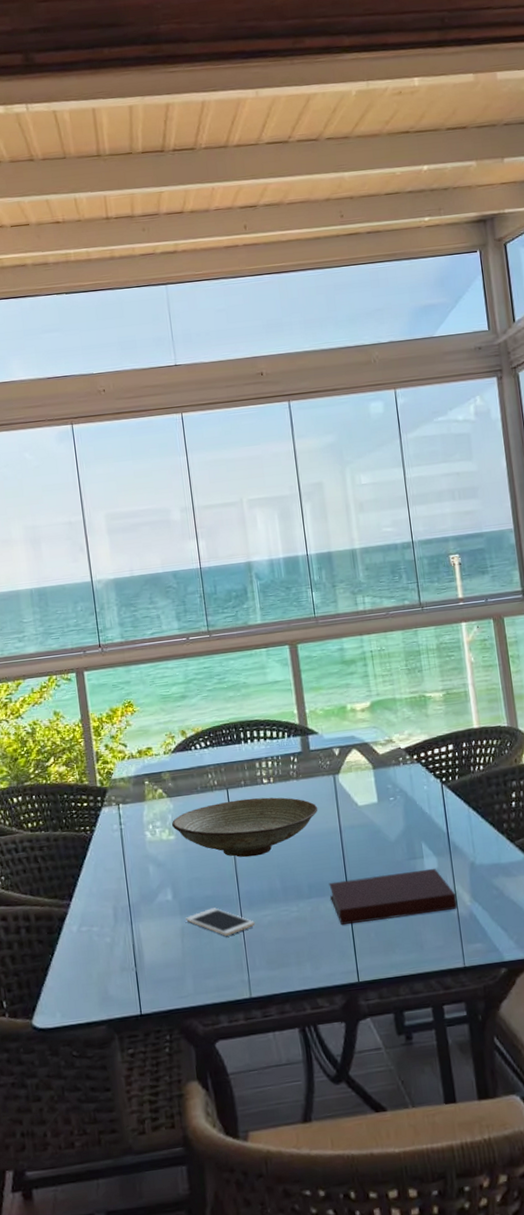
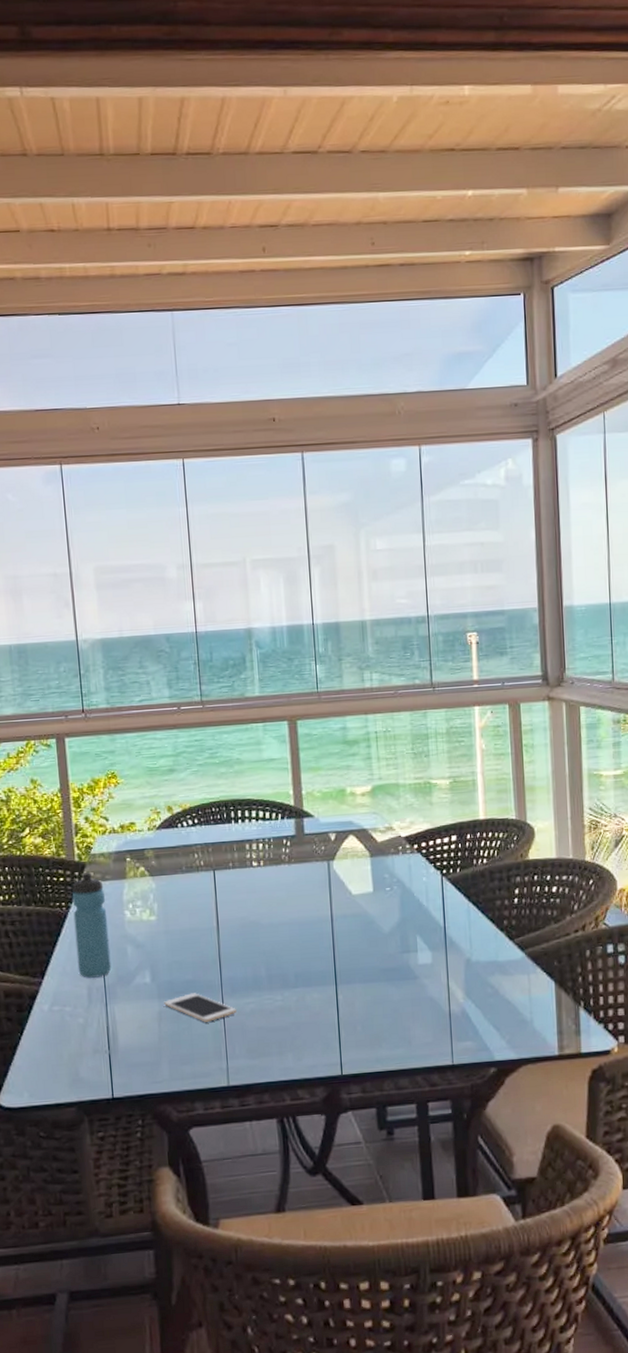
water bottle: none [95,797,135,898] -> present [72,872,112,978]
decorative bowl: present [171,797,318,858] -> none [153,881,310,943]
notebook: present [329,868,458,925] -> none [316,962,450,1016]

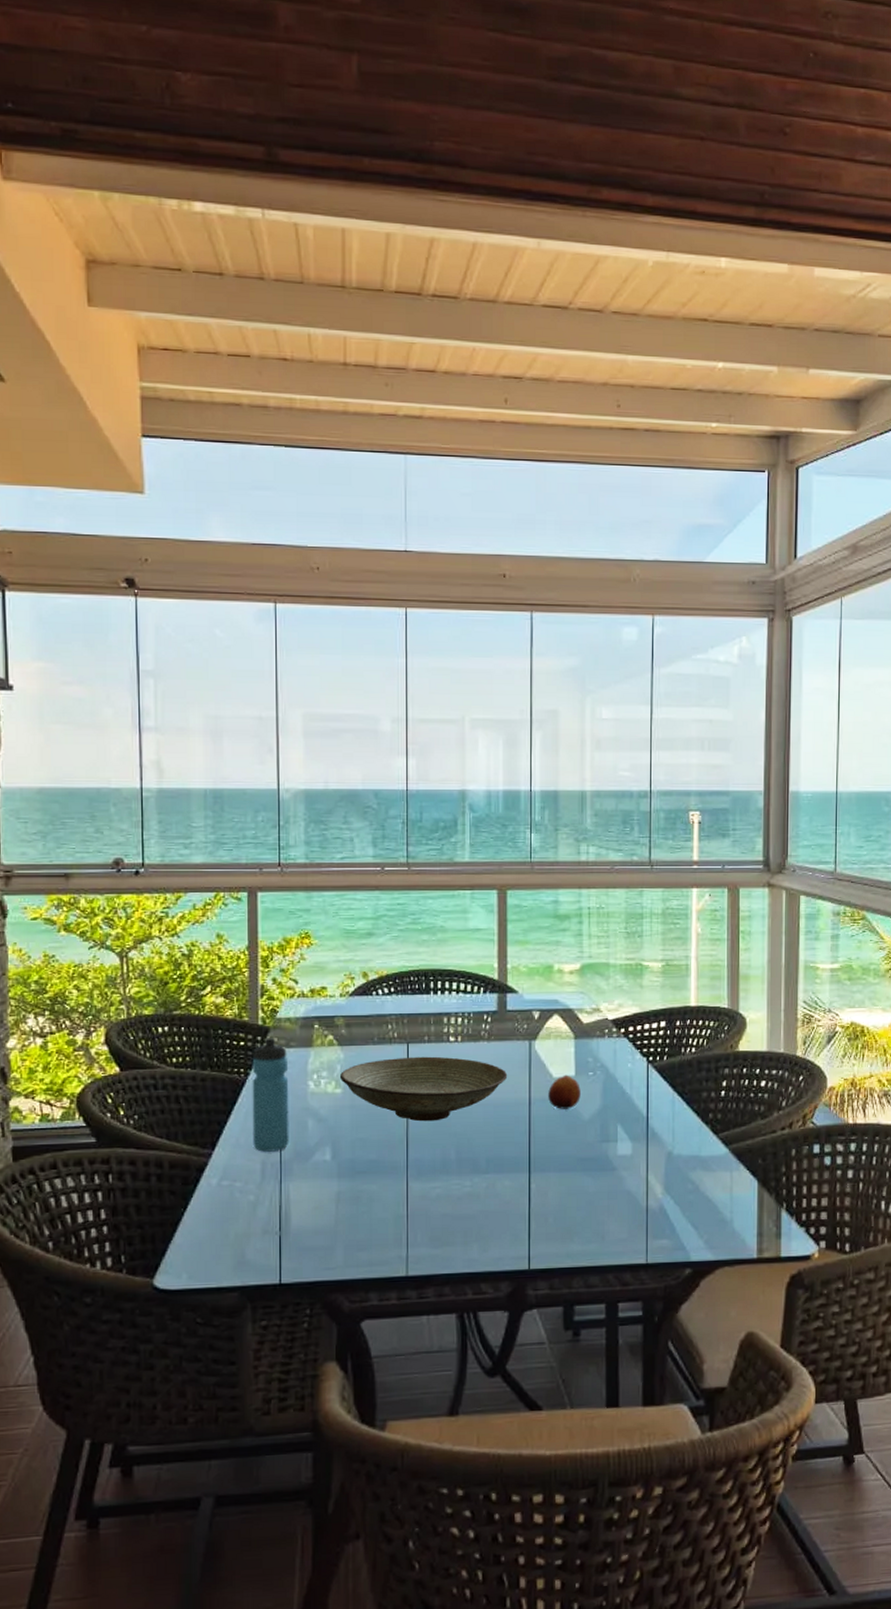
decorative bowl: none [153,881,310,943] -> present [339,1056,508,1122]
cell phone: present [164,993,237,1022] -> none [344,1174,421,1206]
fruit: none [349,891,380,924] -> present [548,1074,581,1109]

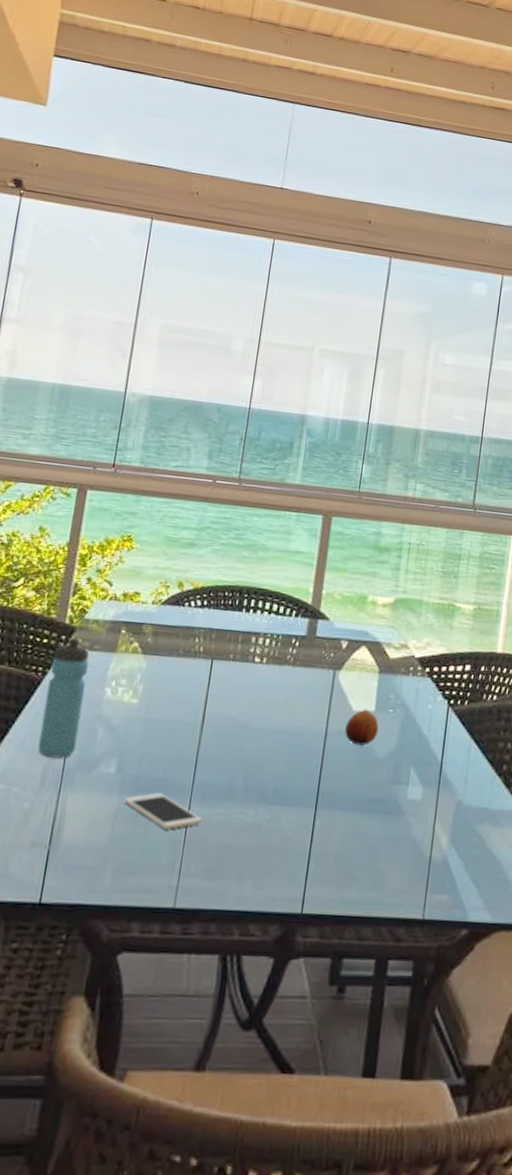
decorative bowl: present [339,1056,508,1122] -> none [138,673,308,744]
cell phone: none [344,1174,421,1206] -> present [124,793,202,829]

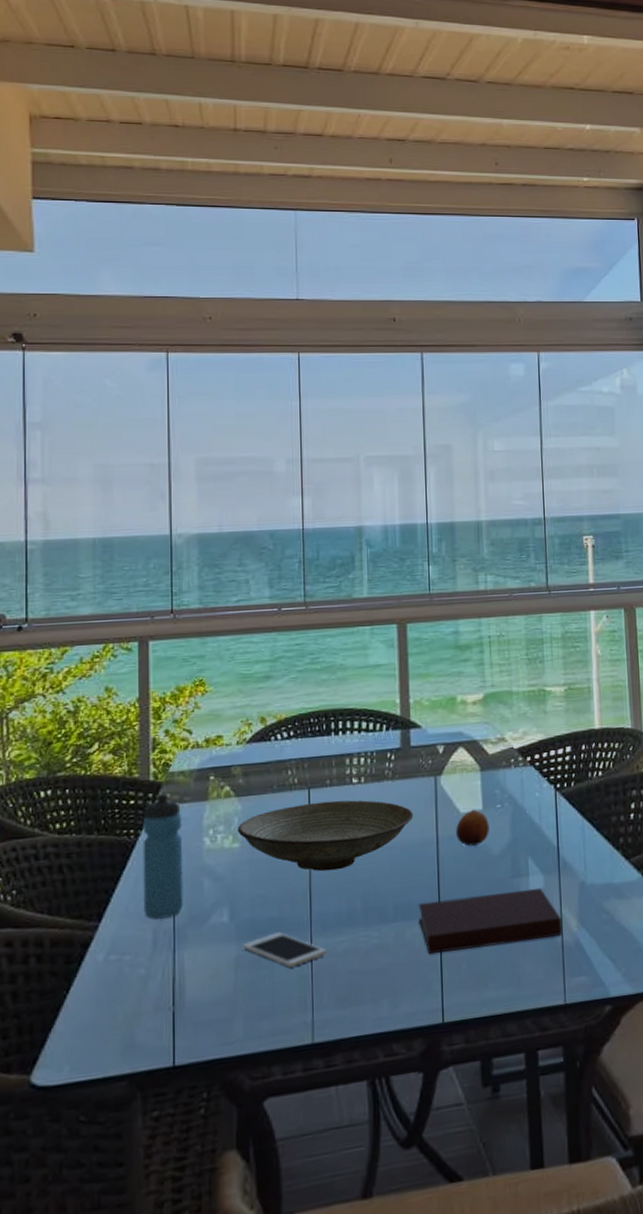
decorative bowl: none [138,673,308,744] -> present [237,800,414,872]
notebook: none [295,791,434,850] -> present [418,887,563,954]

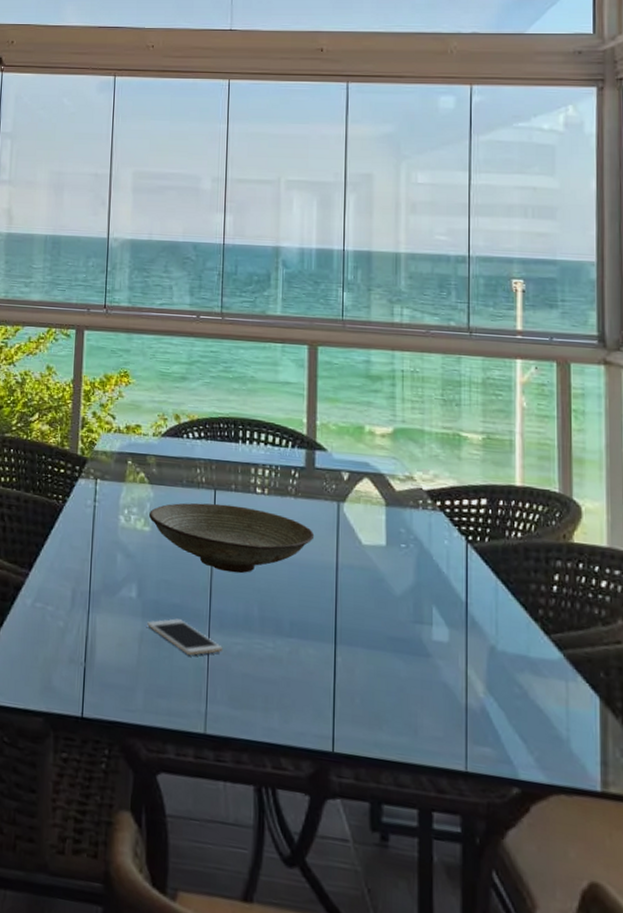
water bottle: present [142,794,184,919] -> none [65,468,103,581]
notebook: present [418,887,563,954] -> none [314,625,467,697]
fruit: present [456,809,489,846] -> none [357,543,392,581]

